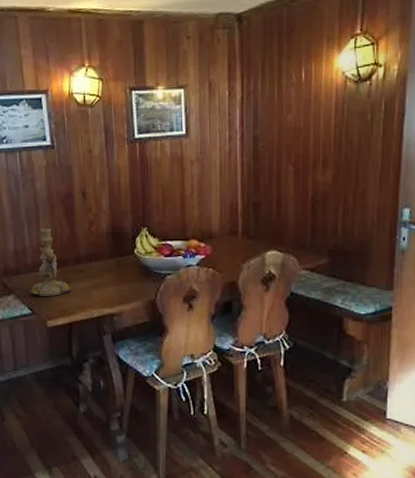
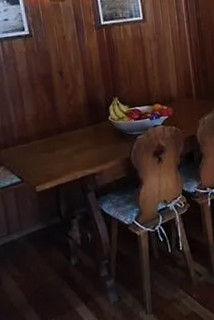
candlestick: present [29,228,71,296] -> none [17,105,56,165]

